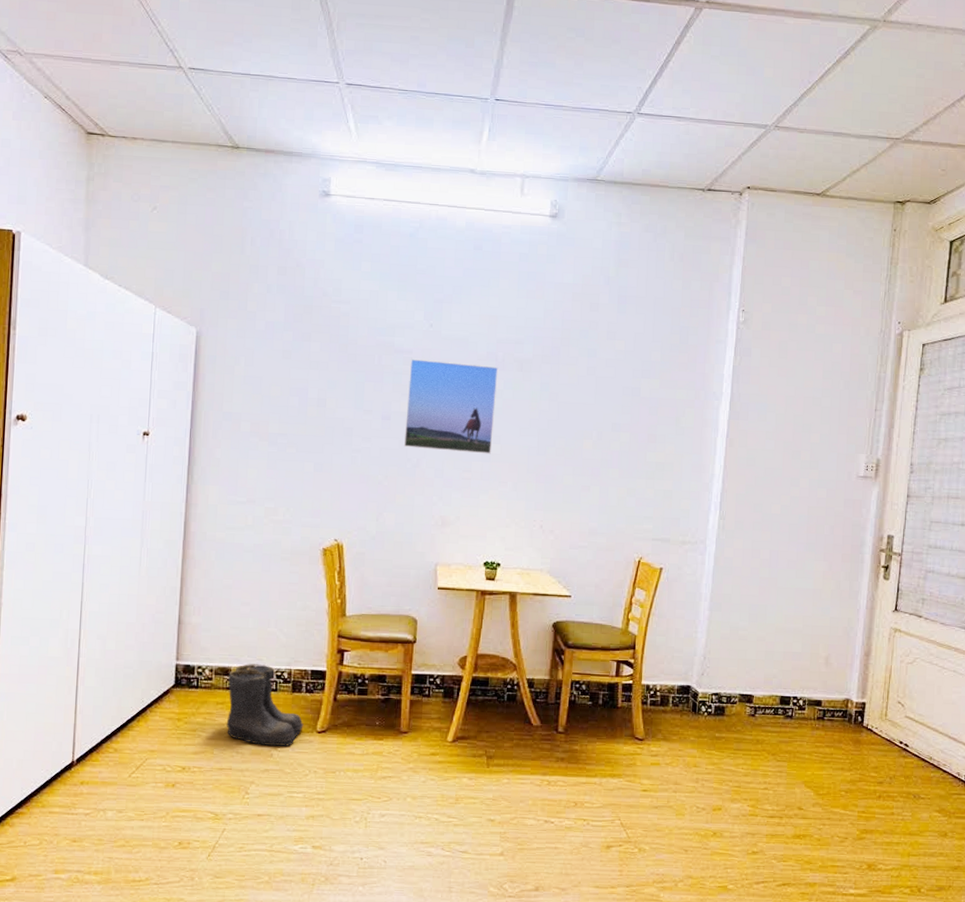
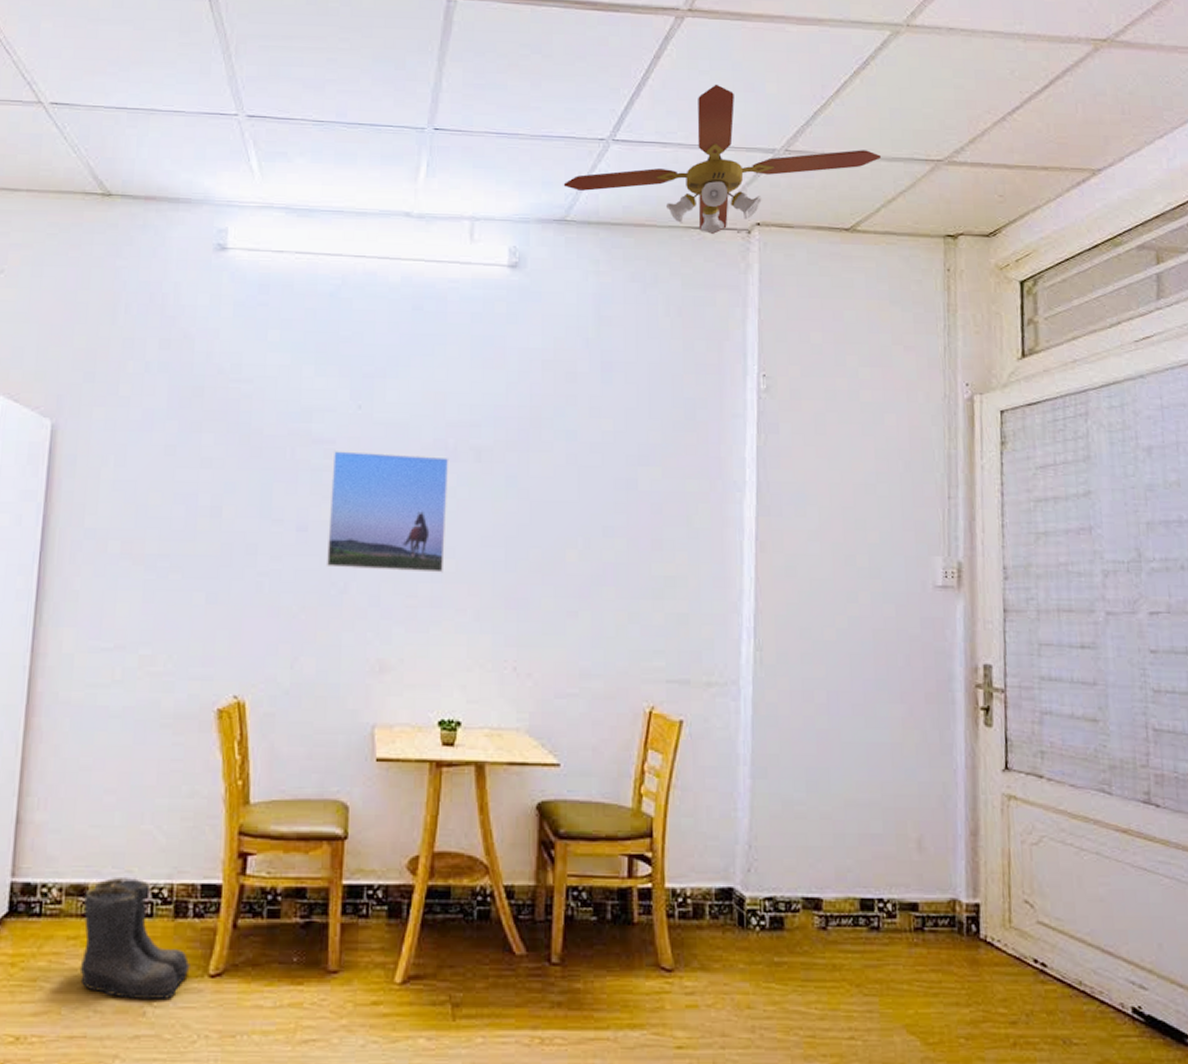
ceiling fan: none [596,67,851,195] -> present [563,84,881,234]

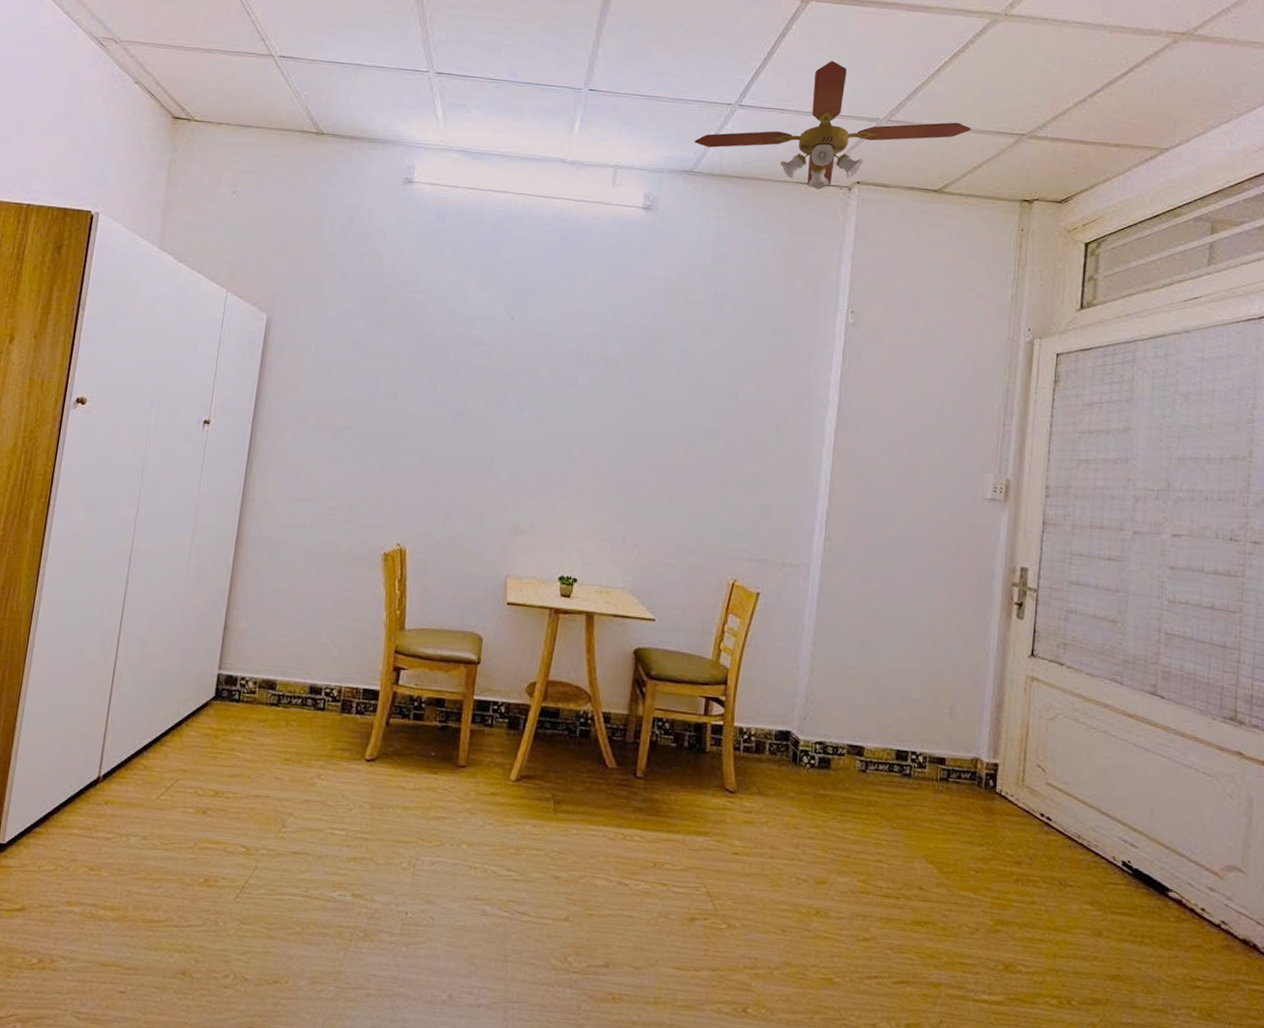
boots: present [79,878,190,1001] -> none [266,677,351,775]
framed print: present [326,451,449,573] -> none [477,353,583,458]

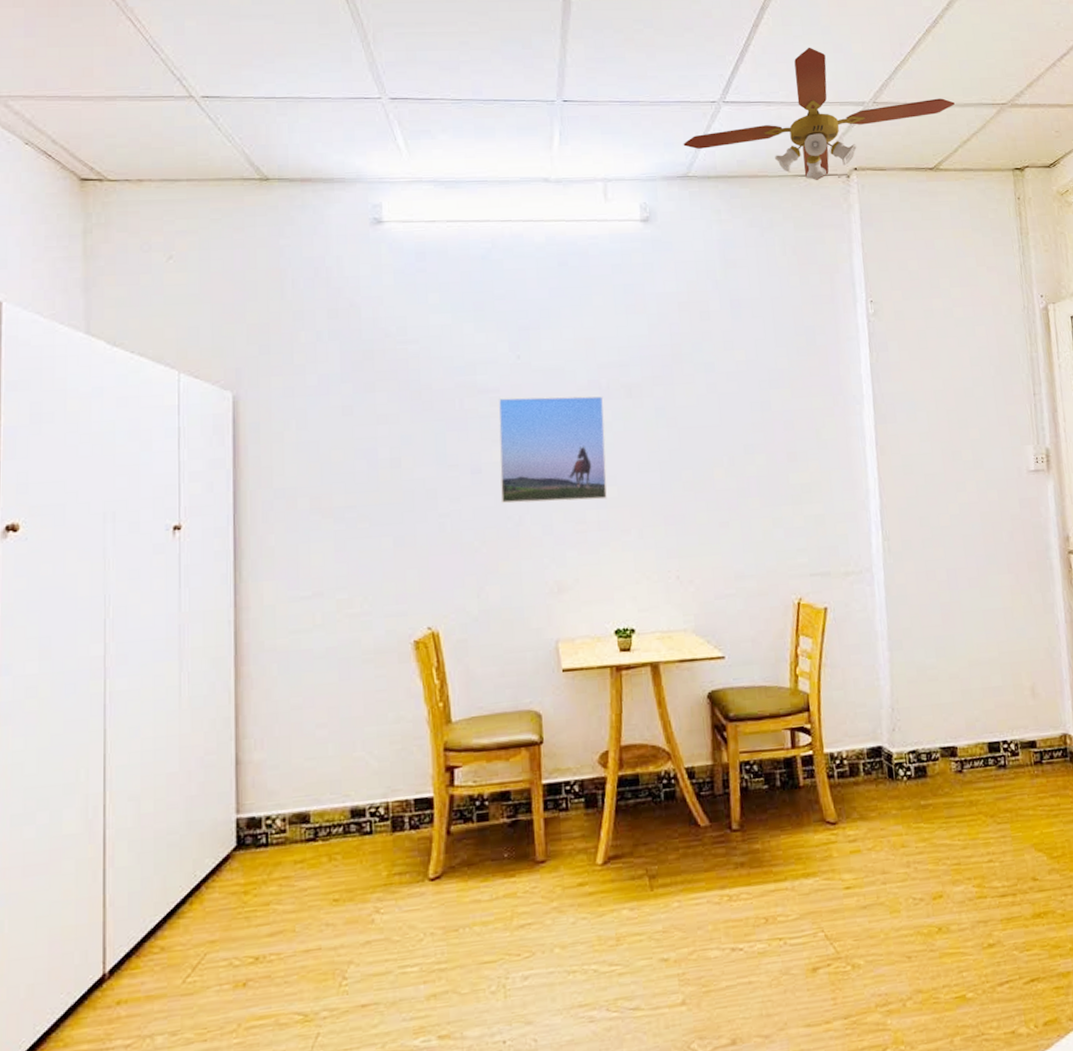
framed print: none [477,353,583,458] -> present [498,396,607,504]

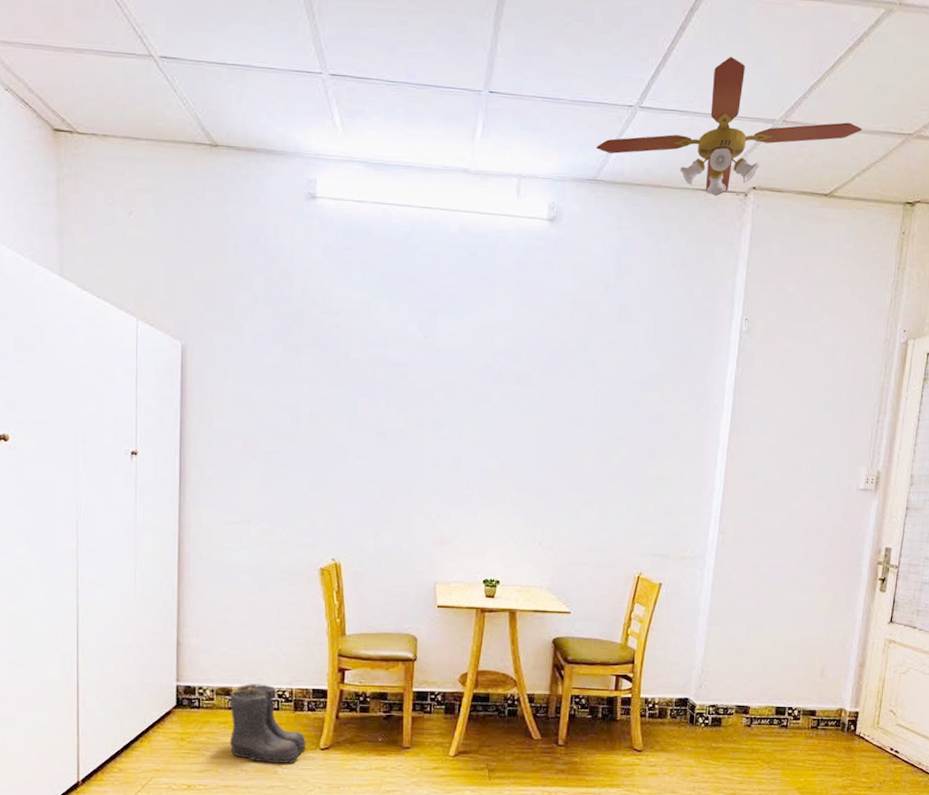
boots: none [307,801,411,910] -> present [229,684,307,764]
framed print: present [498,396,607,504] -> none [399,373,496,471]

